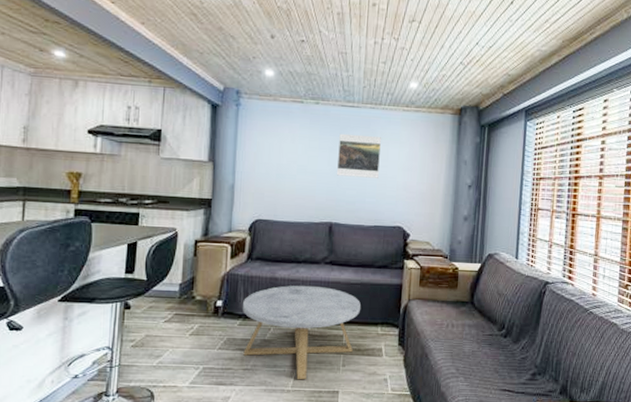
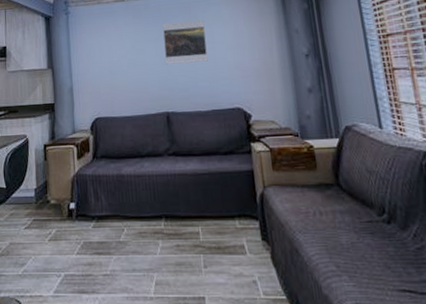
coffee table: present [242,285,361,380] -> none [93,180,213,285]

